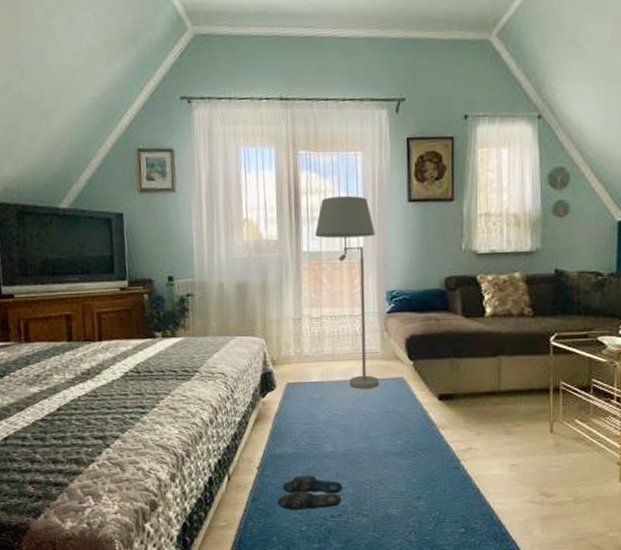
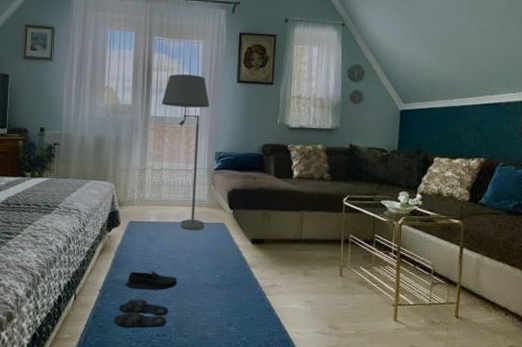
shoe: none [287,441,350,465] -> present [125,271,177,291]

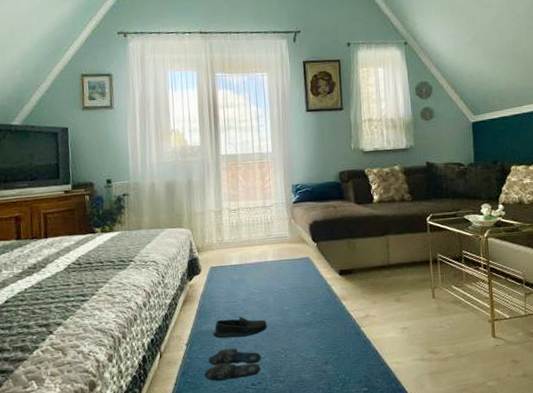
floor lamp: present [162,73,210,231] -> none [231,108,289,269]

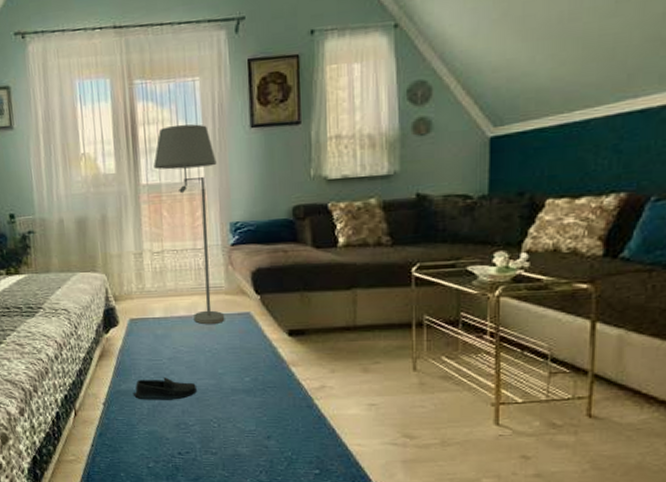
slippers: present [204,348,261,381] -> none [124,411,190,446]
floor lamp: none [231,108,289,269] -> present [153,124,225,325]

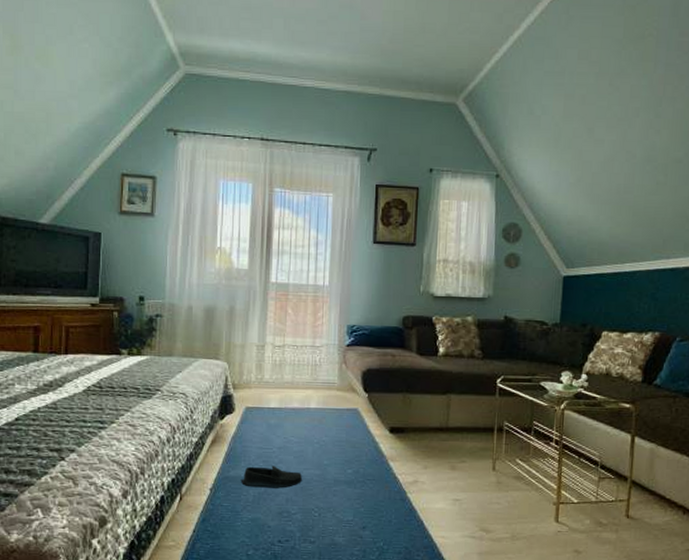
floor lamp: present [153,124,225,325] -> none [284,232,341,418]

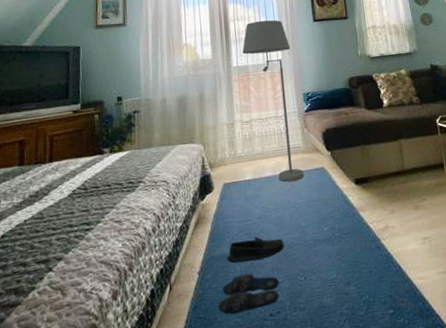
slippers: none [227,499,292,533] -> present [218,273,279,314]
floor lamp: none [284,232,341,418] -> present [242,20,304,182]

